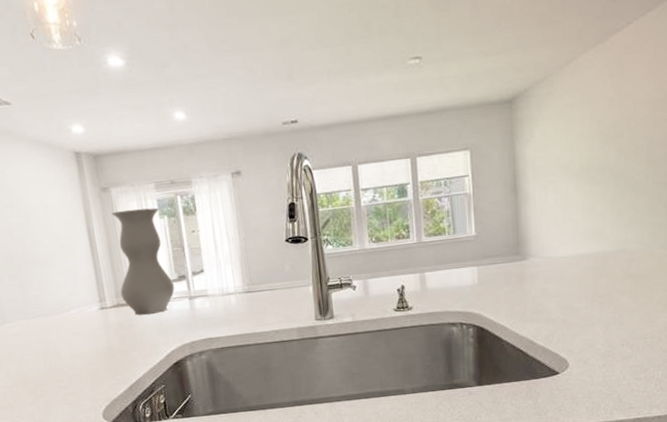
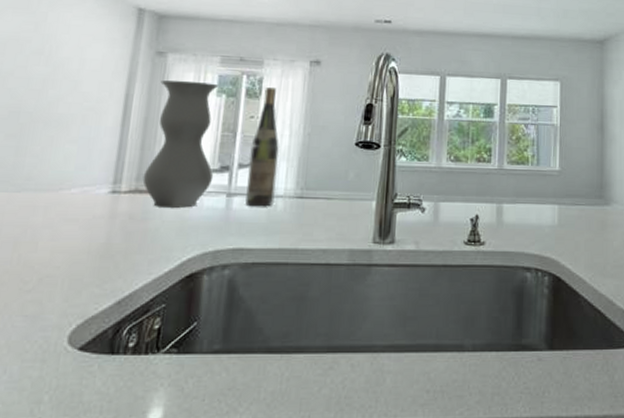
wine bottle: none [198,203,228,305] -> present [245,87,279,207]

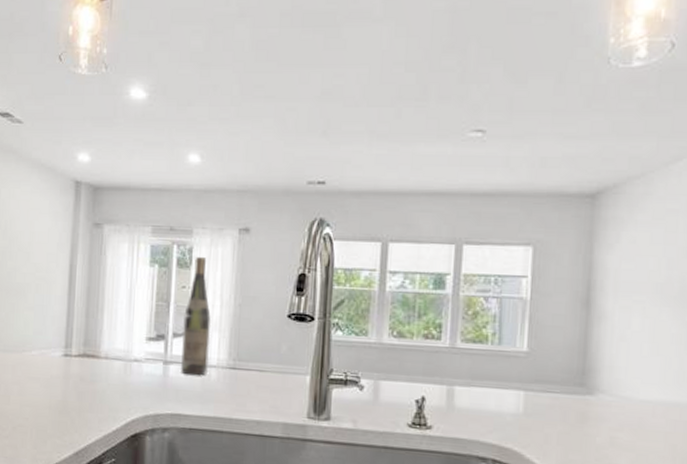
vase: present [142,80,219,208] -> none [89,250,152,373]

